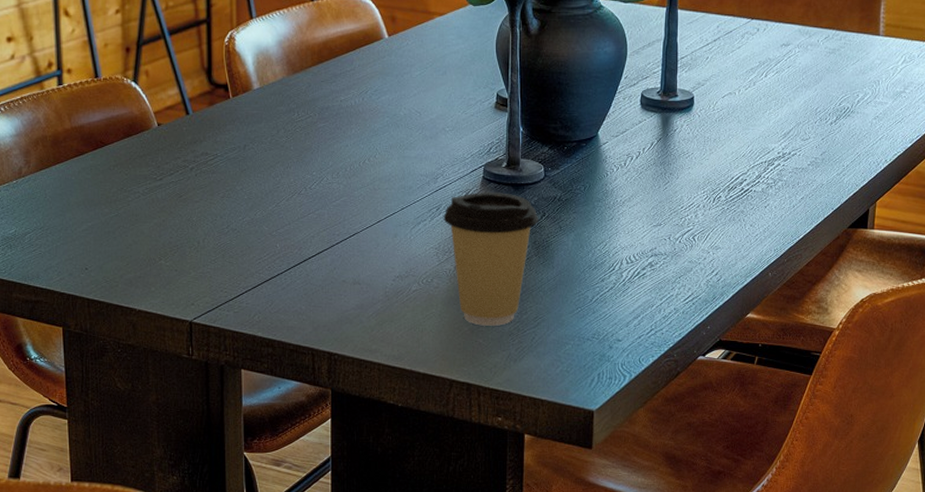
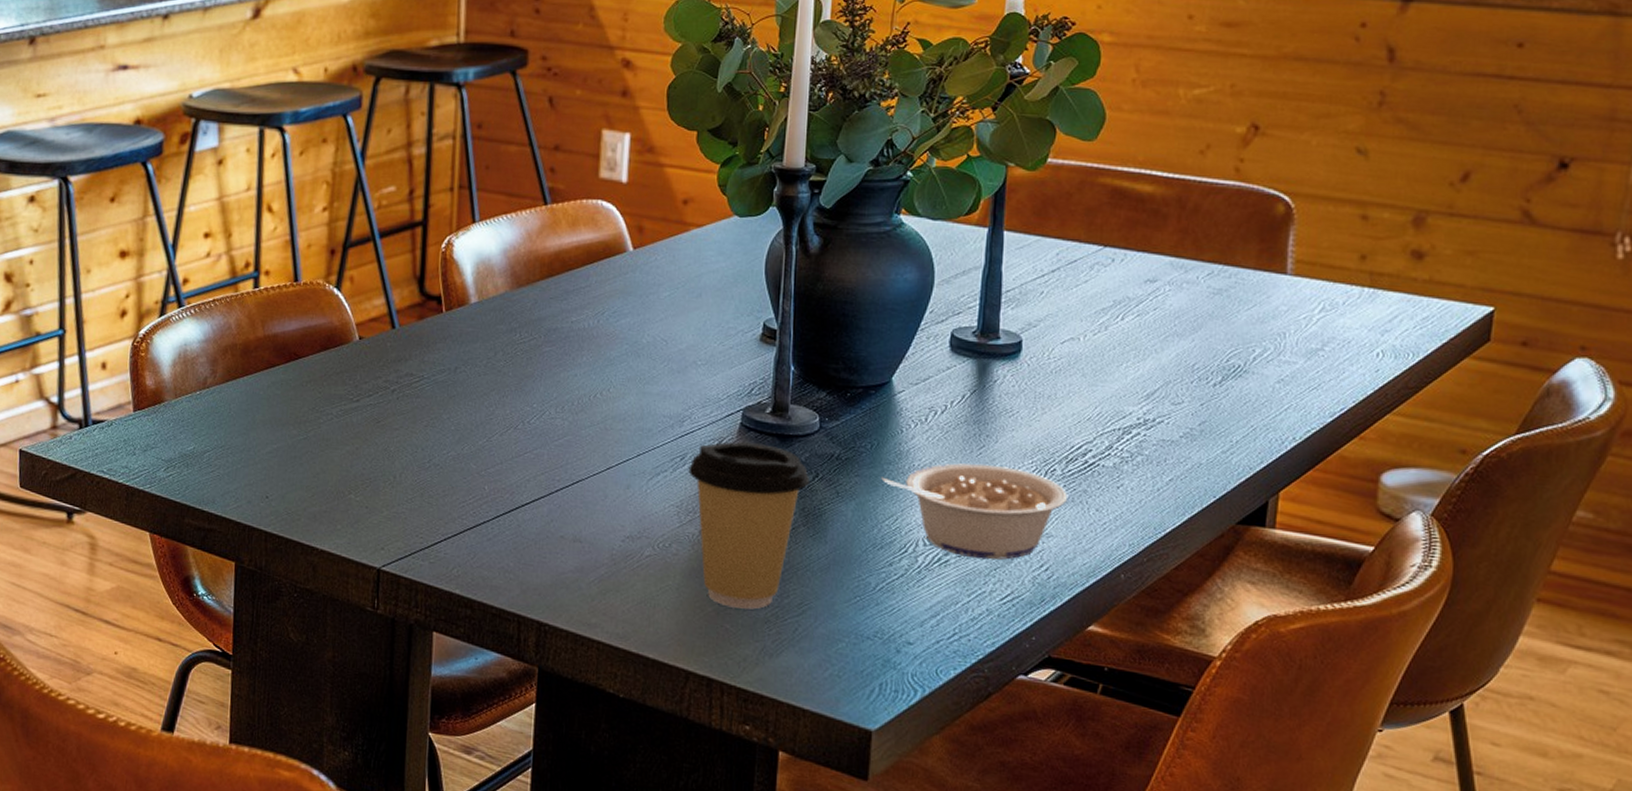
legume: none [593,196,731,270] -> present [881,463,1069,560]

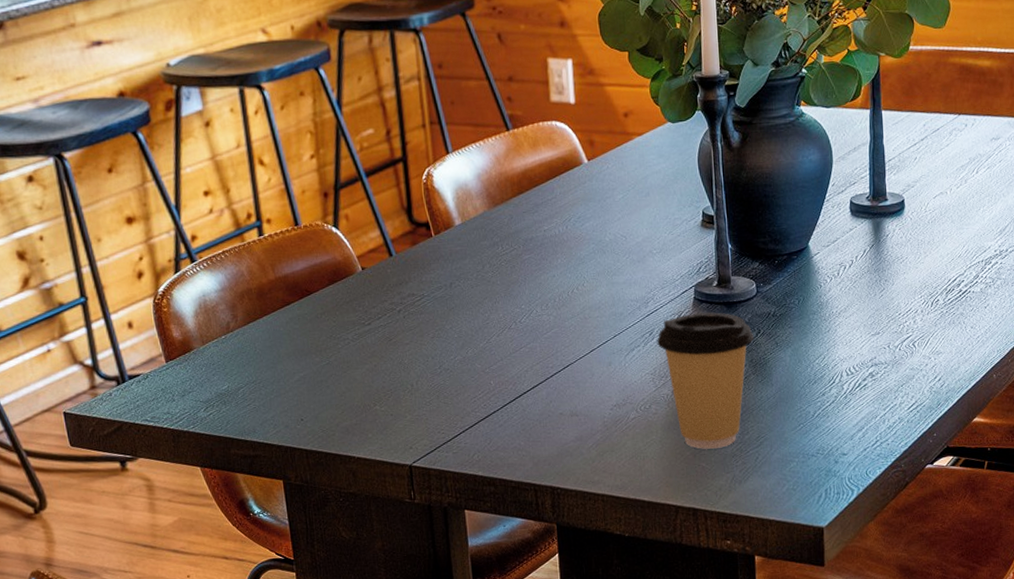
legume: present [881,463,1069,560] -> none [809,303,950,380]

